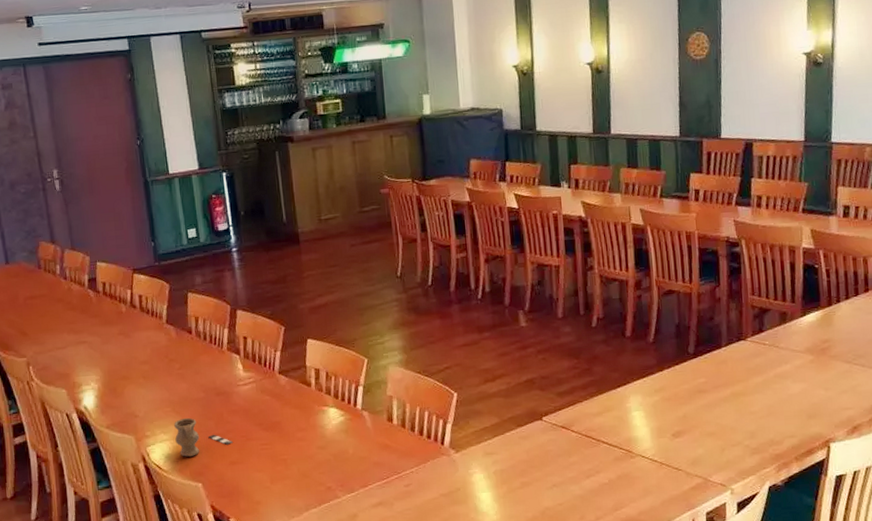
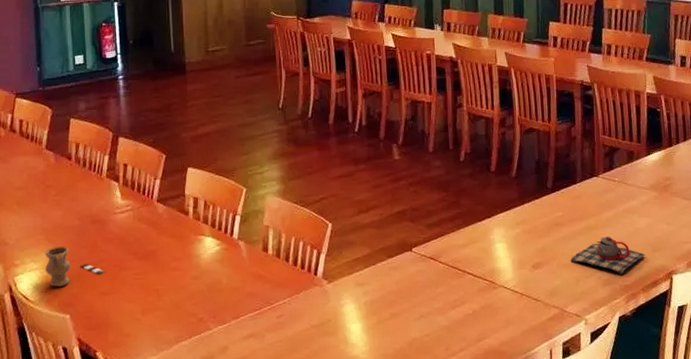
teapot: none [715,403,799,443] -> present [570,236,645,275]

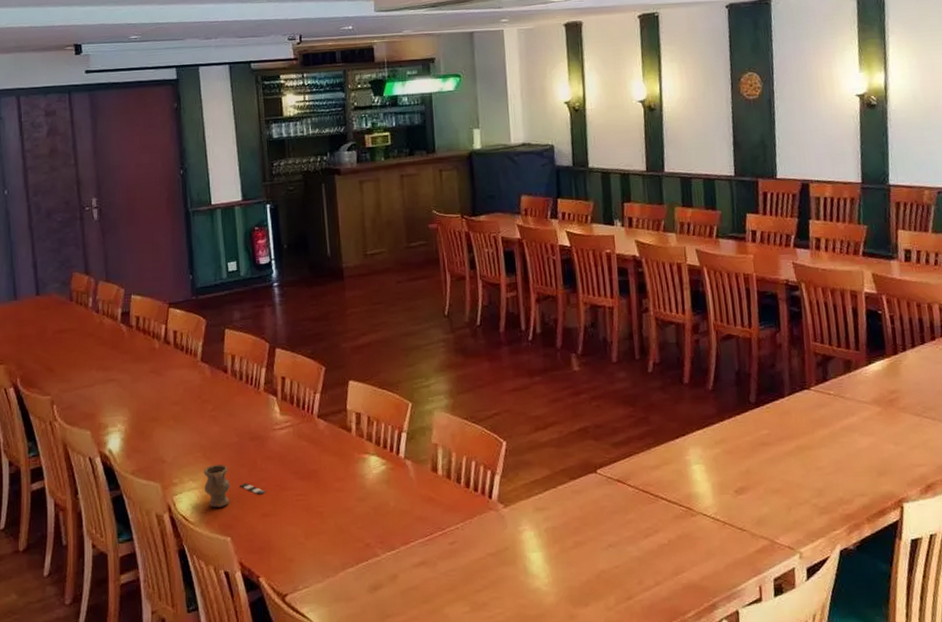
teapot: present [570,236,645,275] -> none [780,457,869,502]

